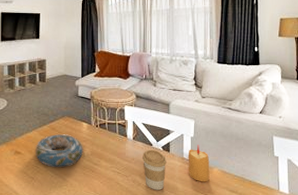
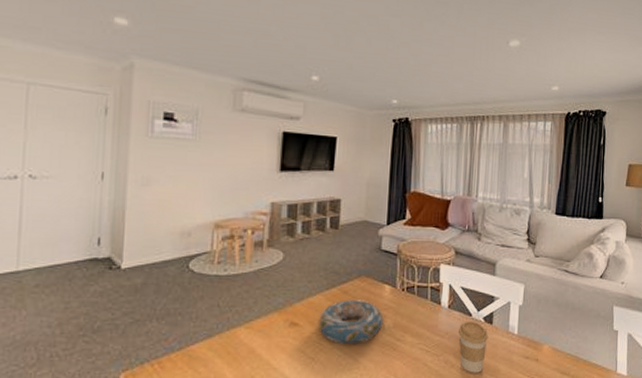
candle: present [188,145,210,182] -> none [513,315,540,363]

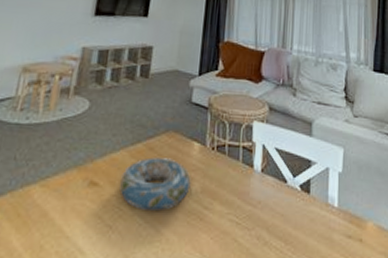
coffee cup: present [459,321,488,373] -> none [272,188,306,254]

